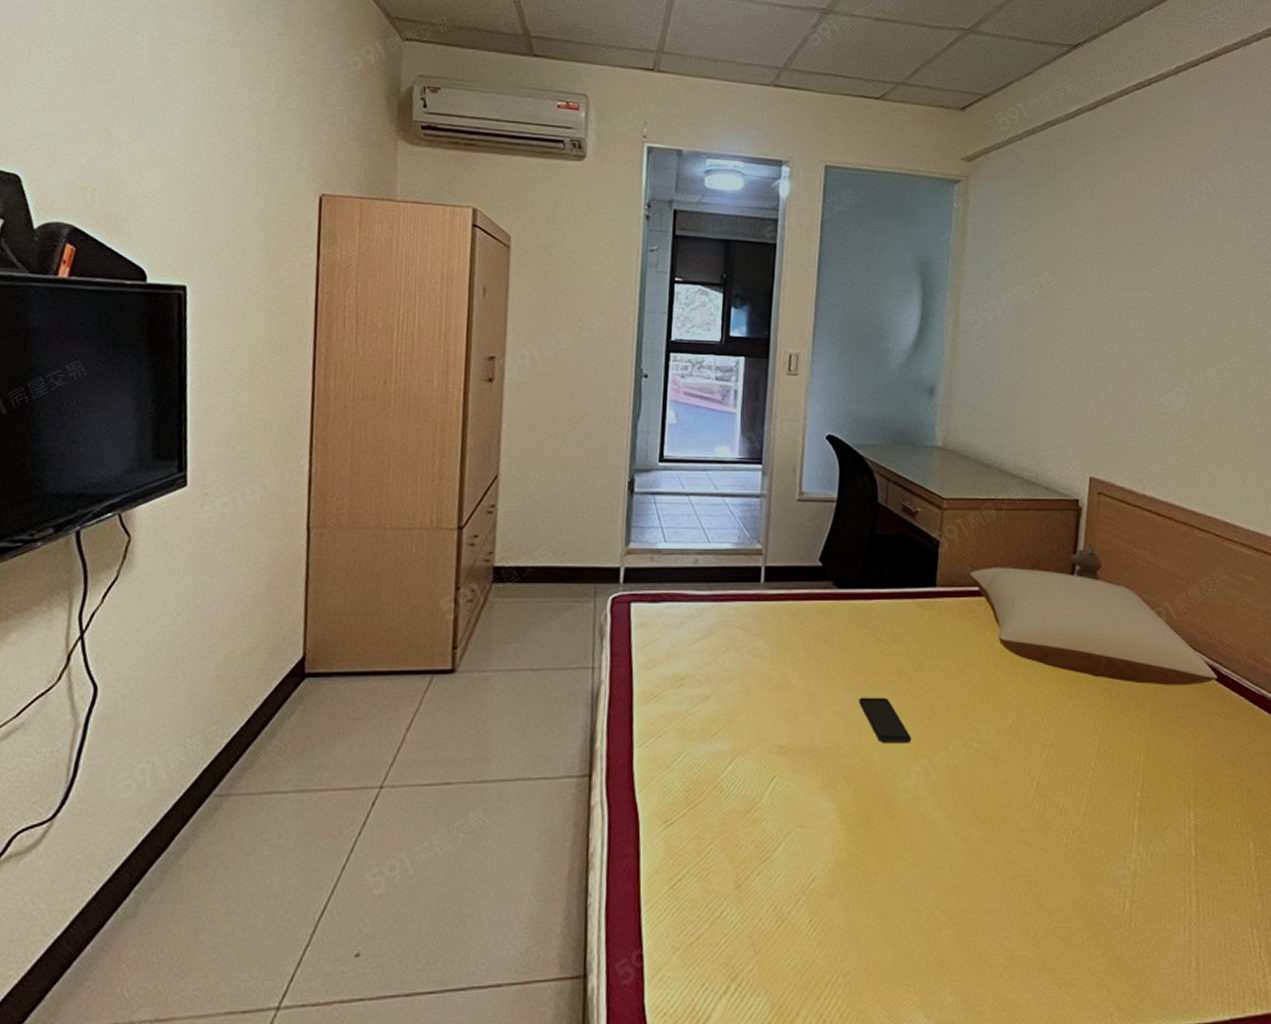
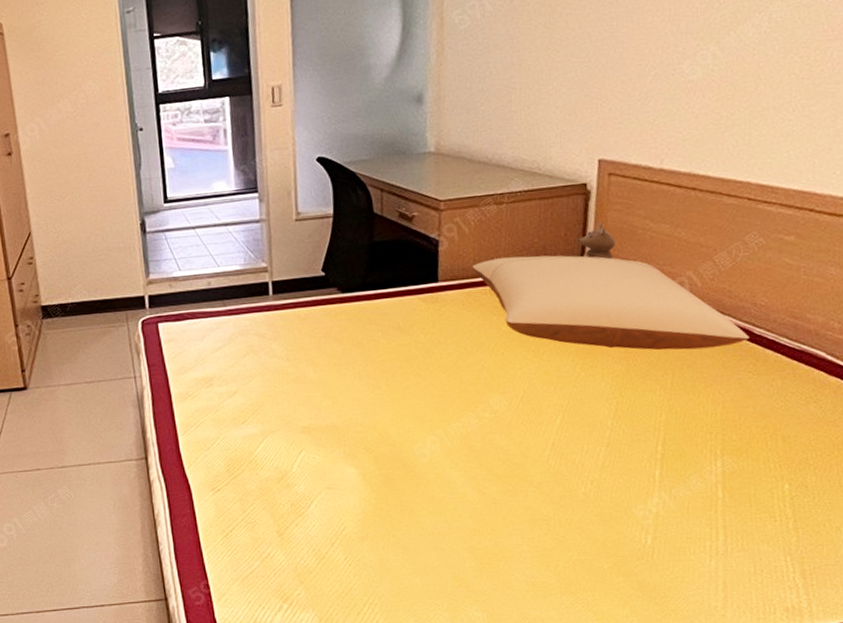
mobile phone: present [859,697,912,744] -> none [372,381,425,418]

